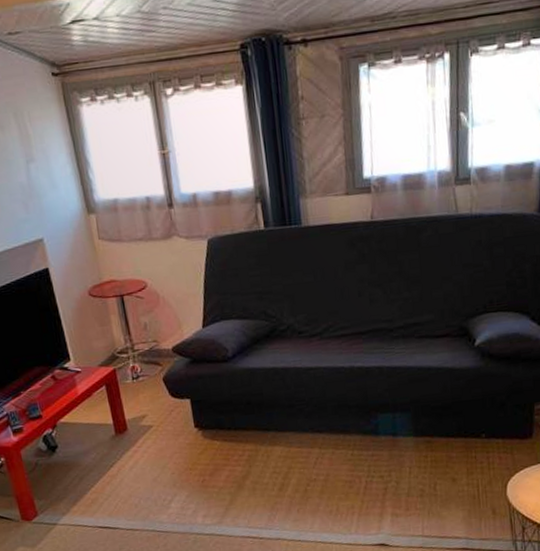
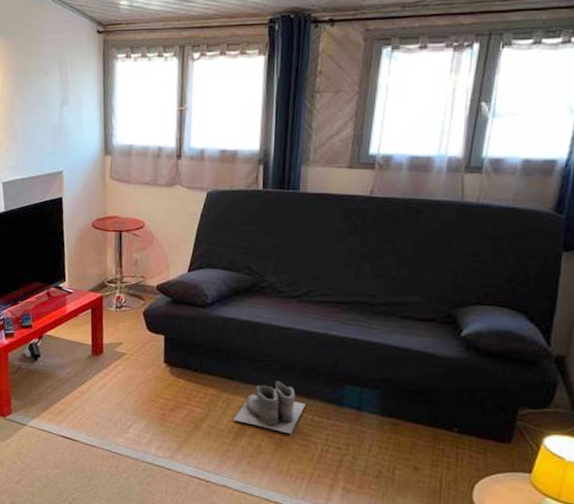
boots: none [276,423,344,474] -> present [234,381,306,435]

